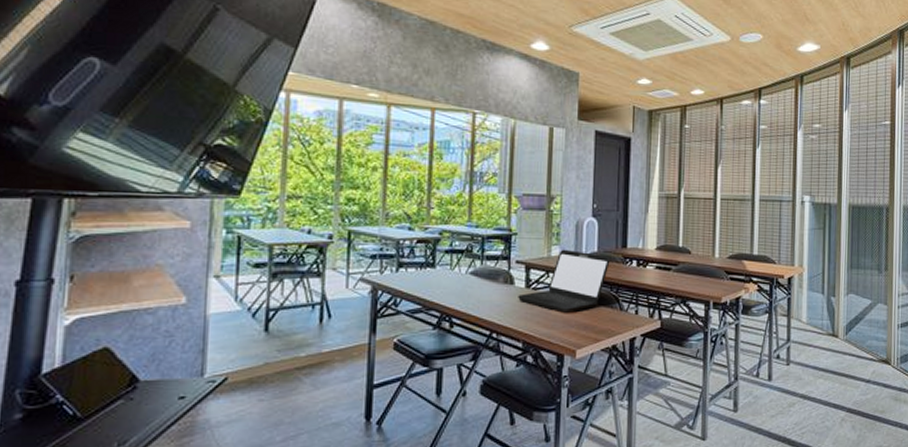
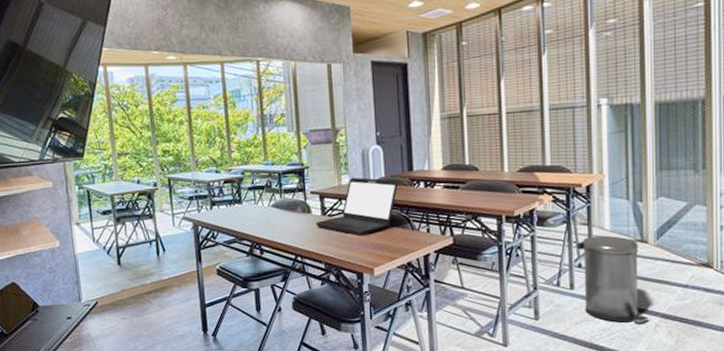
pedal bin: none [776,327,836,417] -> present [576,235,648,323]

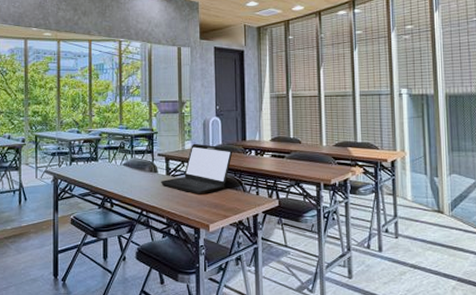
pedal bin: present [576,235,648,323] -> none [384,205,446,285]

